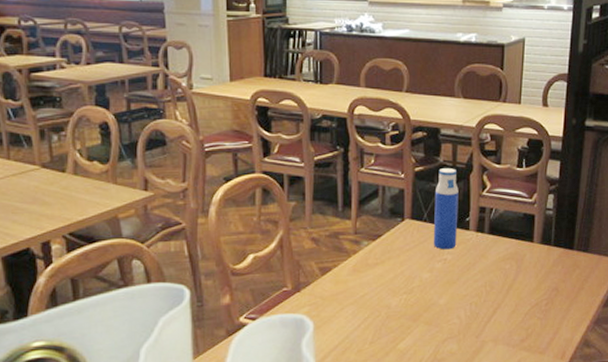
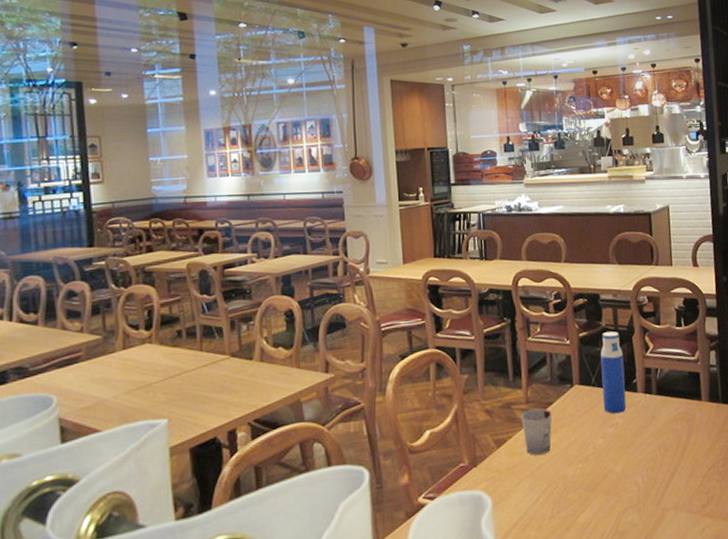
cup: none [347,240,380,284] -> present [520,408,552,455]

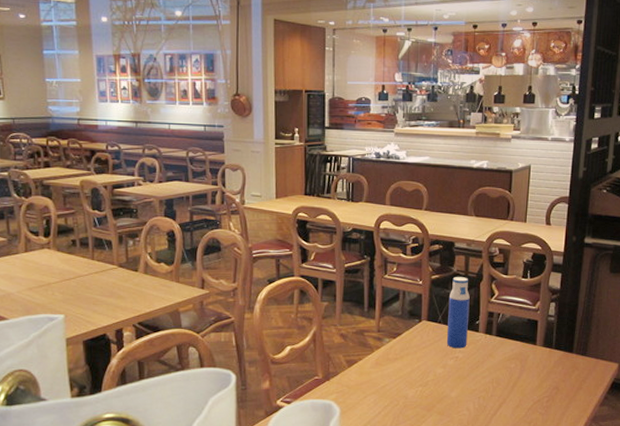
cup: present [520,408,552,455] -> none [371,337,400,376]

